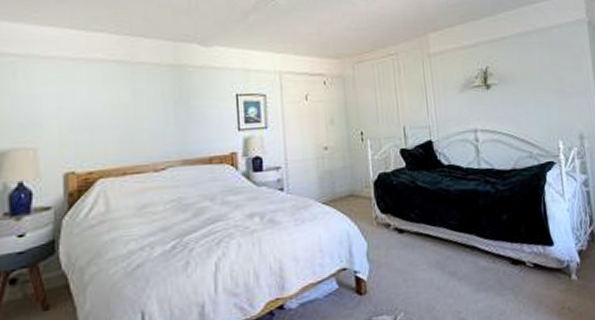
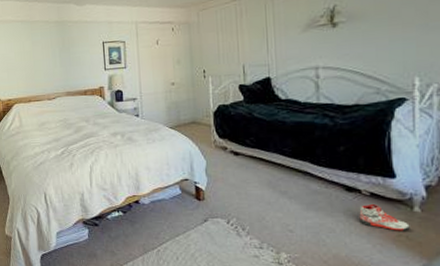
sneaker: none [526,276,571,304] -> present [359,205,410,231]

